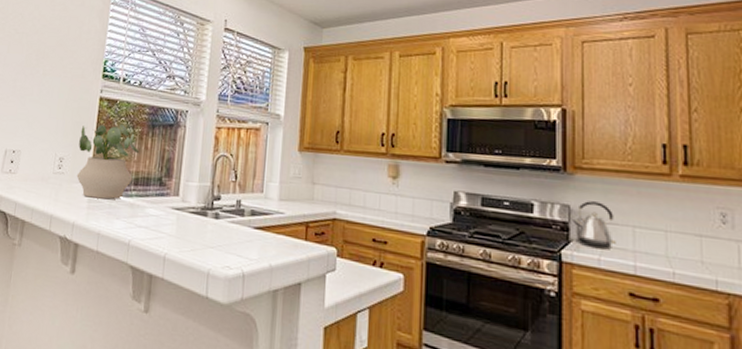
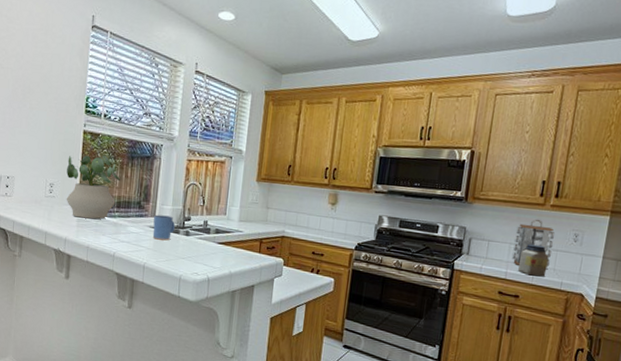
mug: none [175,193,202,225] -> present [153,214,175,241]
kettle: present [572,201,616,250] -> none [466,224,497,261]
spice rack: none [639,193,693,257] -> present [512,219,554,266]
jar: none [649,226,692,273] -> present [518,243,549,277]

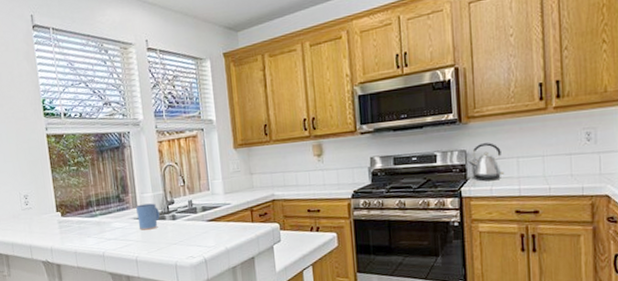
potted plant: present [66,155,121,219] -> none [36,154,95,225]
kettle: none [466,224,497,261] -> present [468,143,504,182]
spice rack: present [512,219,554,266] -> none [521,125,565,179]
jar: present [518,243,549,277] -> none [530,152,564,187]

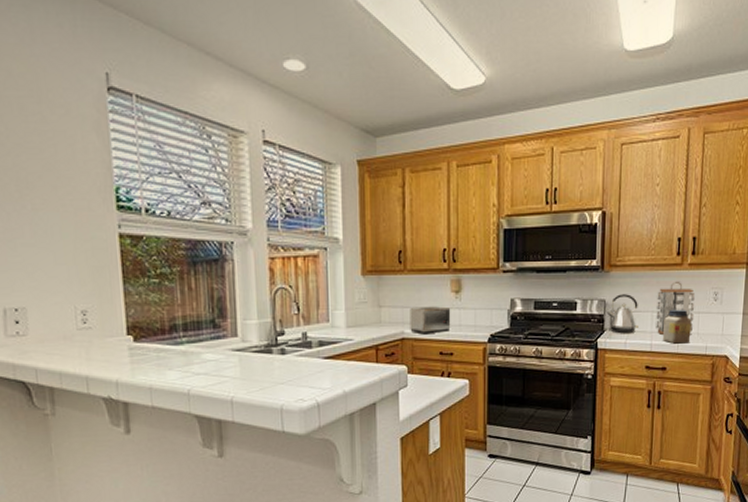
mug: present [136,203,160,230] -> none [236,332,265,365]
toaster: none [277,169,316,195] -> present [410,306,451,335]
spice rack: none [521,125,565,179] -> present [656,281,695,335]
jar: none [530,152,564,187] -> present [662,309,692,344]

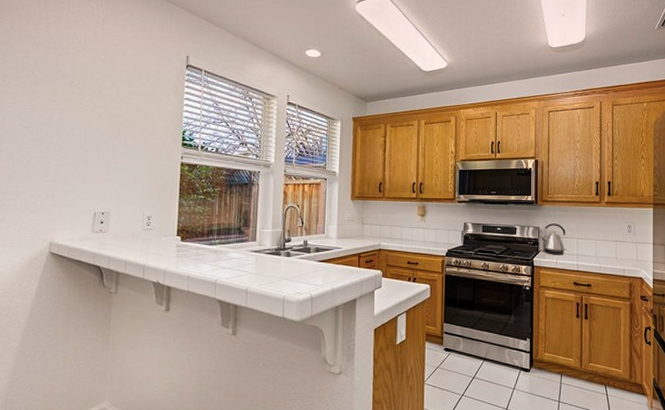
toaster: present [410,306,451,335] -> none [385,225,418,247]
spice rack: present [656,281,695,335] -> none [581,215,612,257]
jar: present [662,309,692,344] -> none [586,237,610,266]

